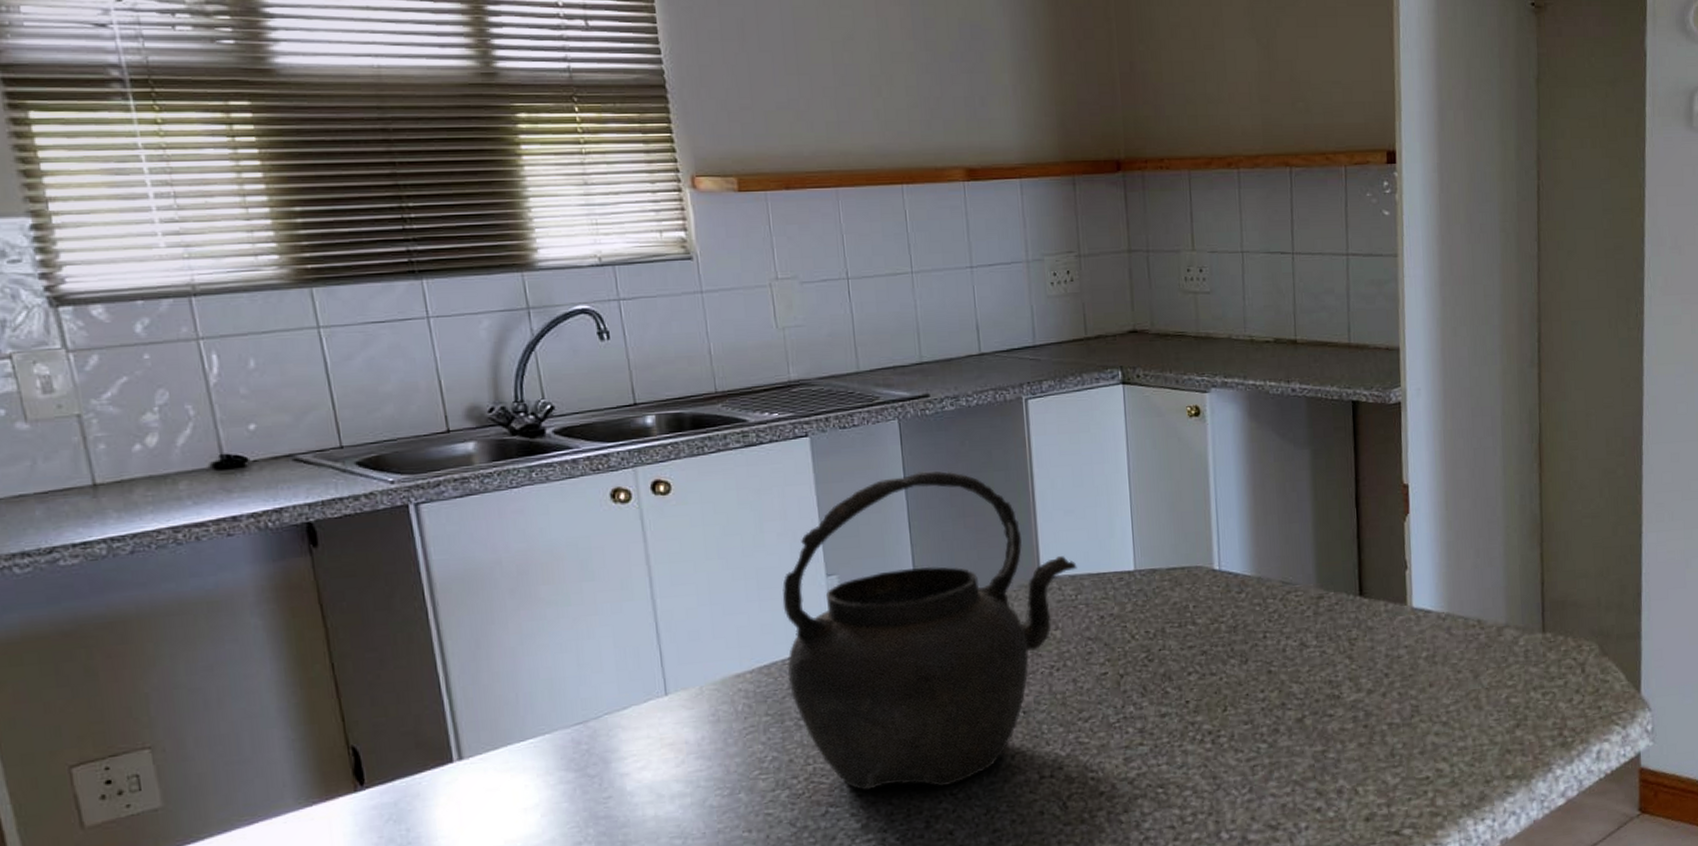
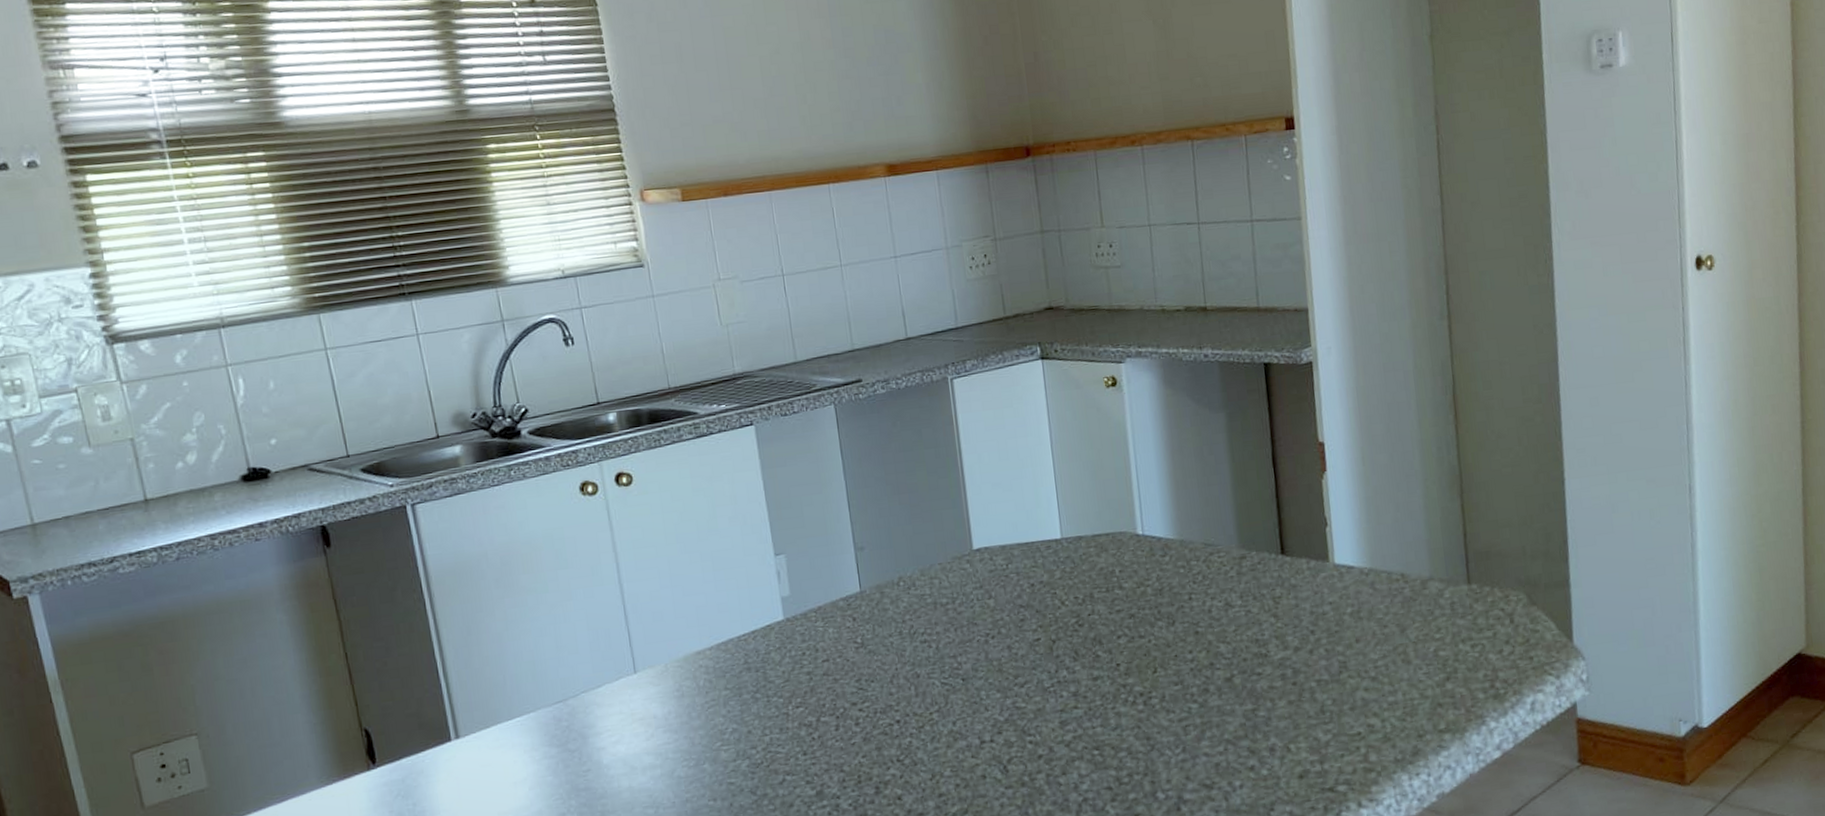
kettle: present [782,470,1078,791] -> none [735,451,1007,759]

